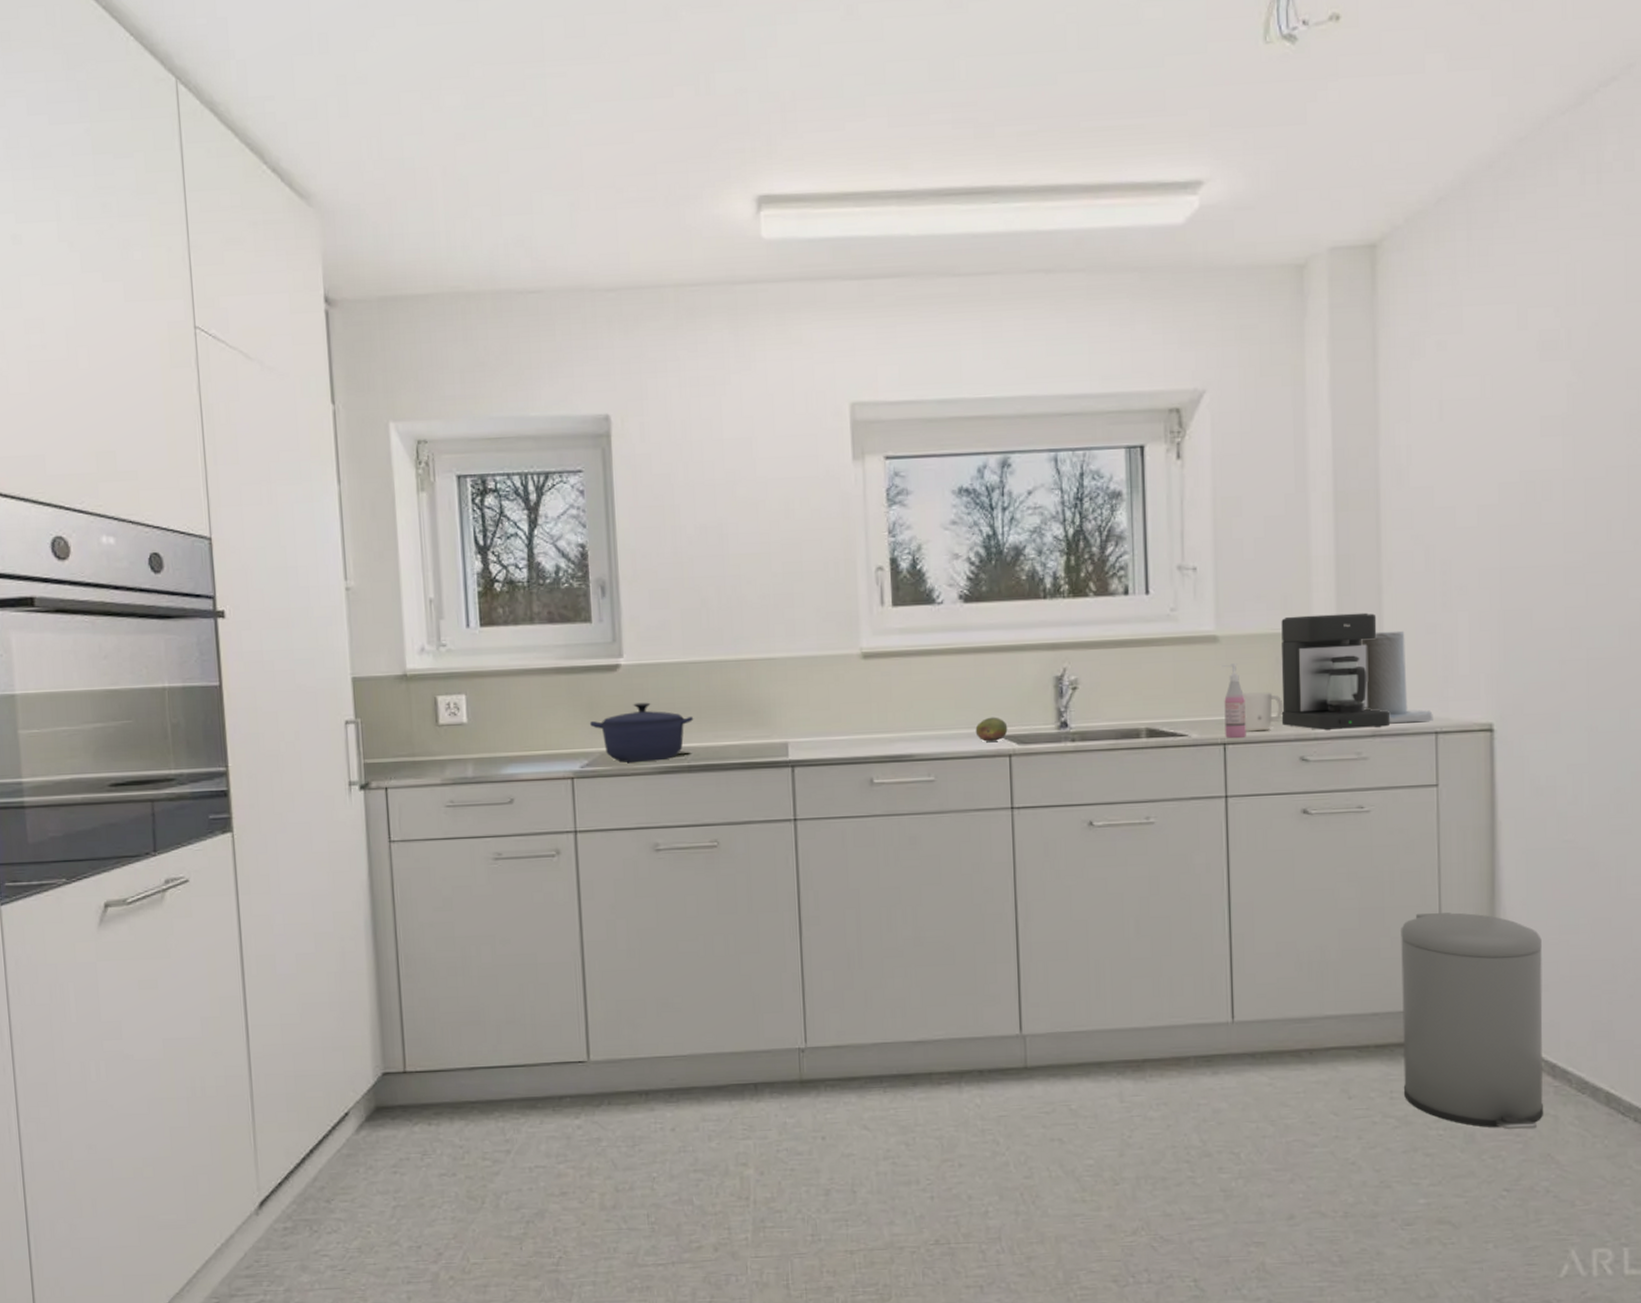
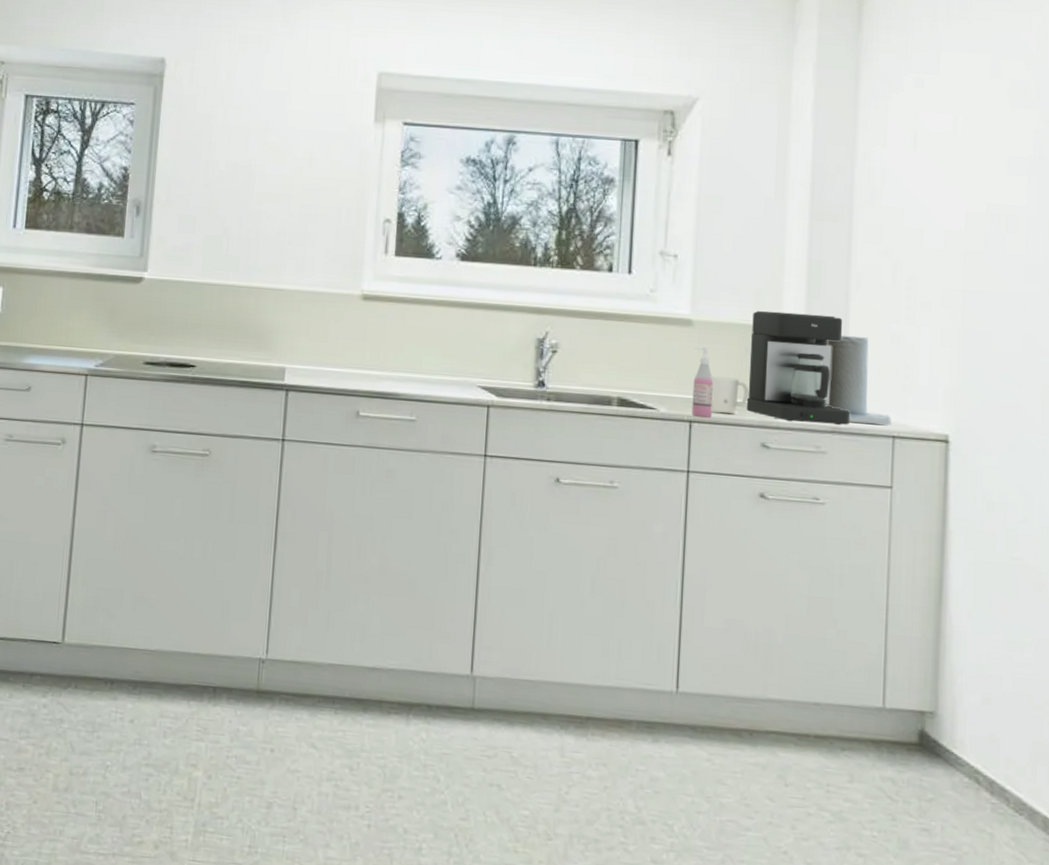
cooking pot: present [589,702,694,763] -> none [108,314,203,370]
fruit: present [975,717,1008,743] -> none [458,368,489,392]
pedal bin: present [1401,912,1544,1130] -> none [840,610,986,845]

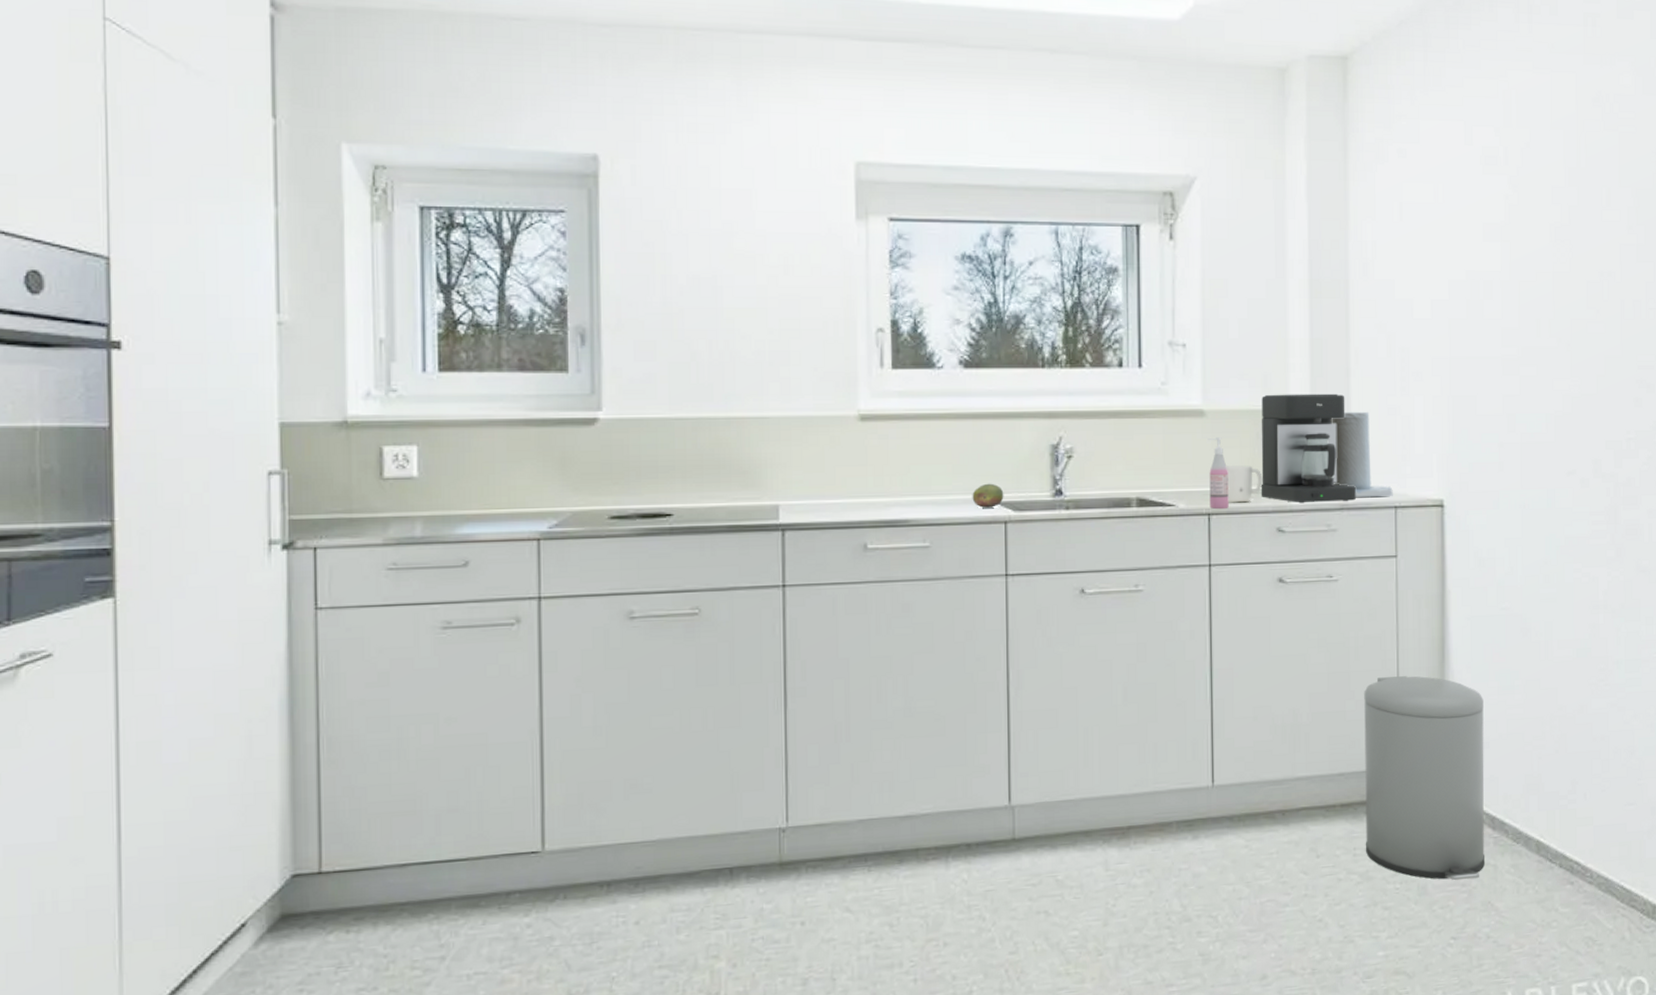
fruit: none [458,368,489,392] -> present [972,483,1004,509]
pedal bin: none [840,610,986,845] -> present [1364,676,1485,881]

